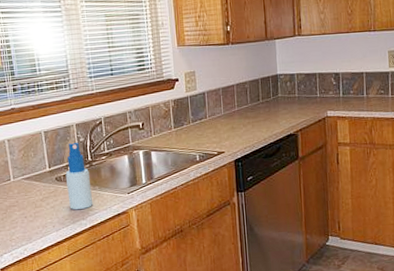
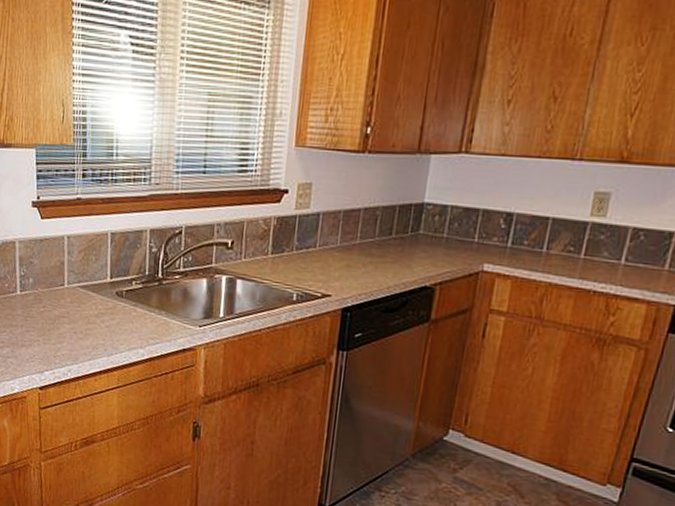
spray bottle: present [65,142,93,209] -> none [127,252,157,336]

